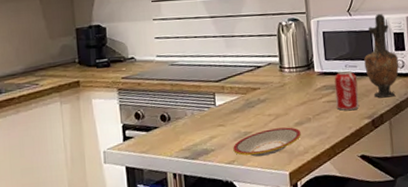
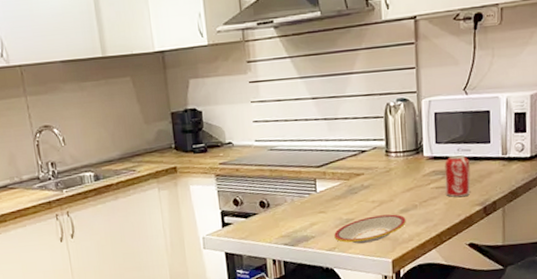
vase: present [364,13,399,98] -> none [479,91,518,184]

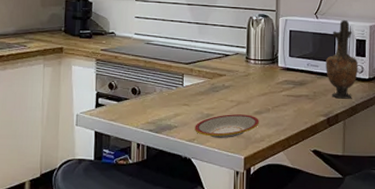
beverage can: present [444,155,471,197] -> none [295,68,317,106]
vase: none [479,91,518,184] -> present [326,19,359,99]

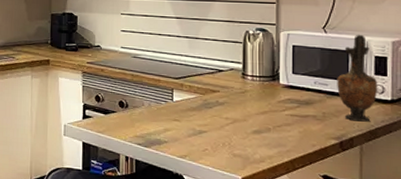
plate: present [195,114,259,138] -> none [186,132,258,157]

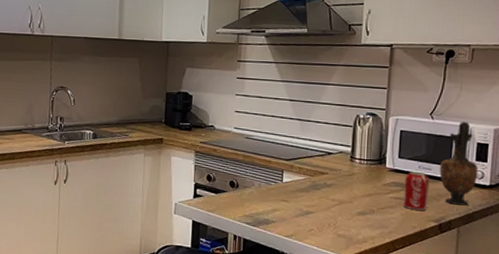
beverage can: none [300,87,327,128] -> present [403,171,429,211]

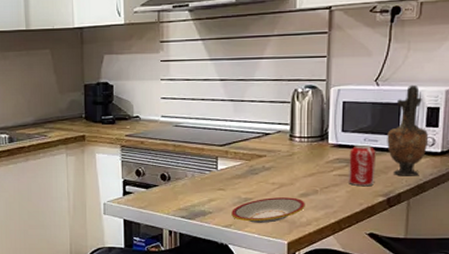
plate: none [293,213,362,237] -> present [231,197,305,223]

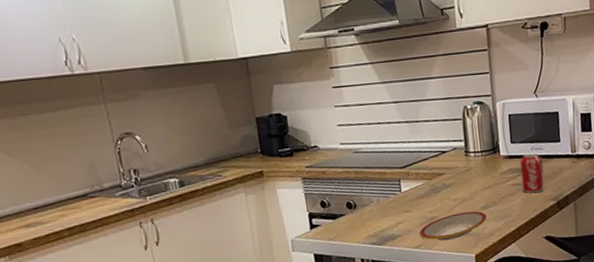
vase: present [387,84,429,176] -> none [550,94,586,180]

